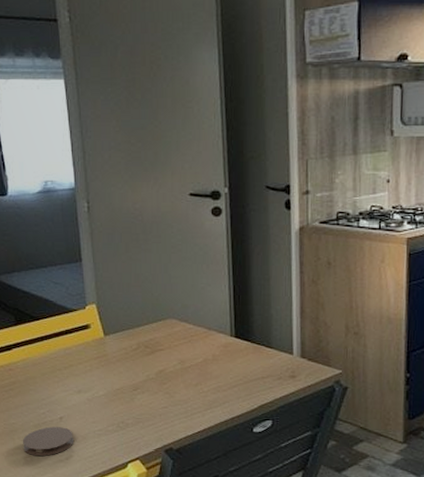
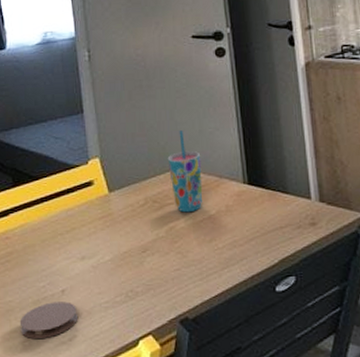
cup: none [160,284,192,359] -> present [167,130,203,213]

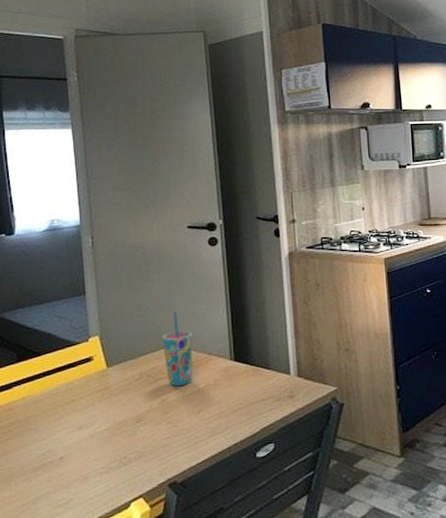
coaster: present [19,301,77,340] -> none [19,468,74,503]

